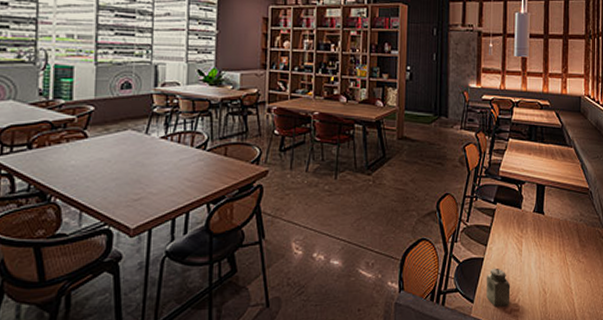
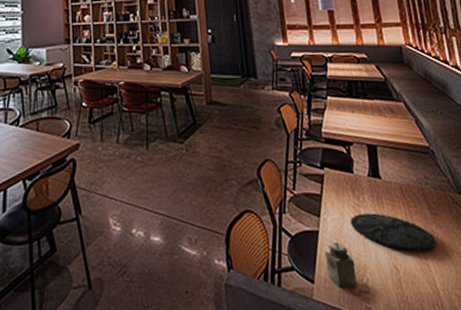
plate: none [512,244,581,277] -> present [350,213,437,252]

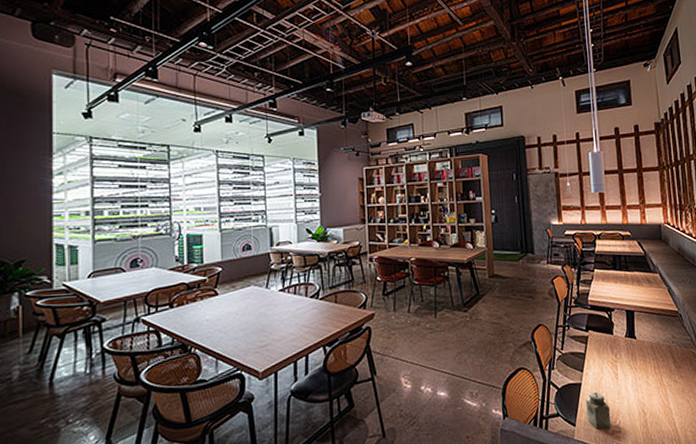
plate: present [350,213,437,252] -> none [608,367,678,398]

